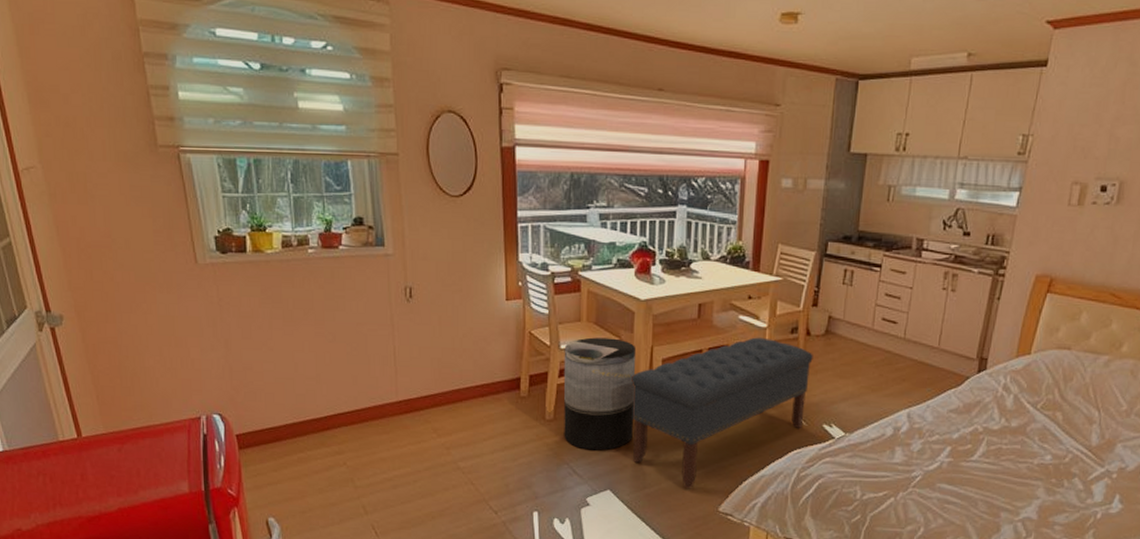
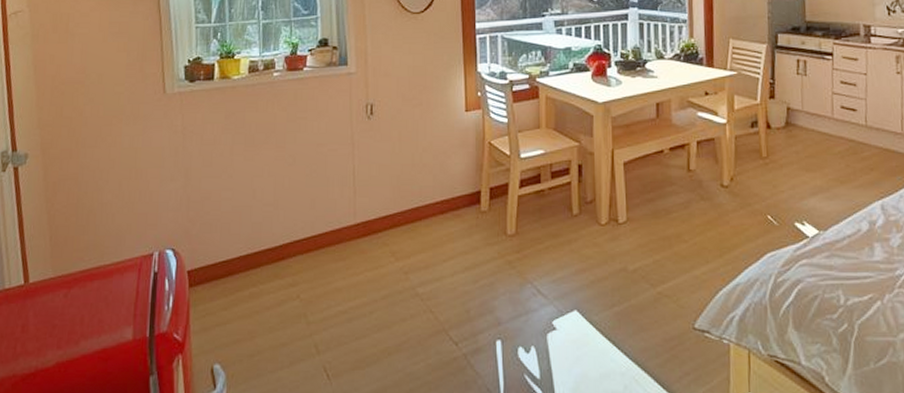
trash can: present [563,337,637,451] -> none [524,143,598,266]
bench: present [631,337,813,489] -> none [594,133,776,304]

